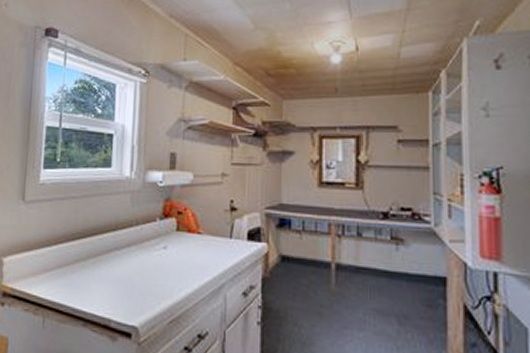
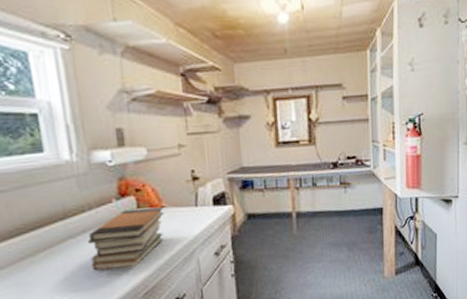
book stack: none [129,230,200,290] -> present [87,207,165,271]

